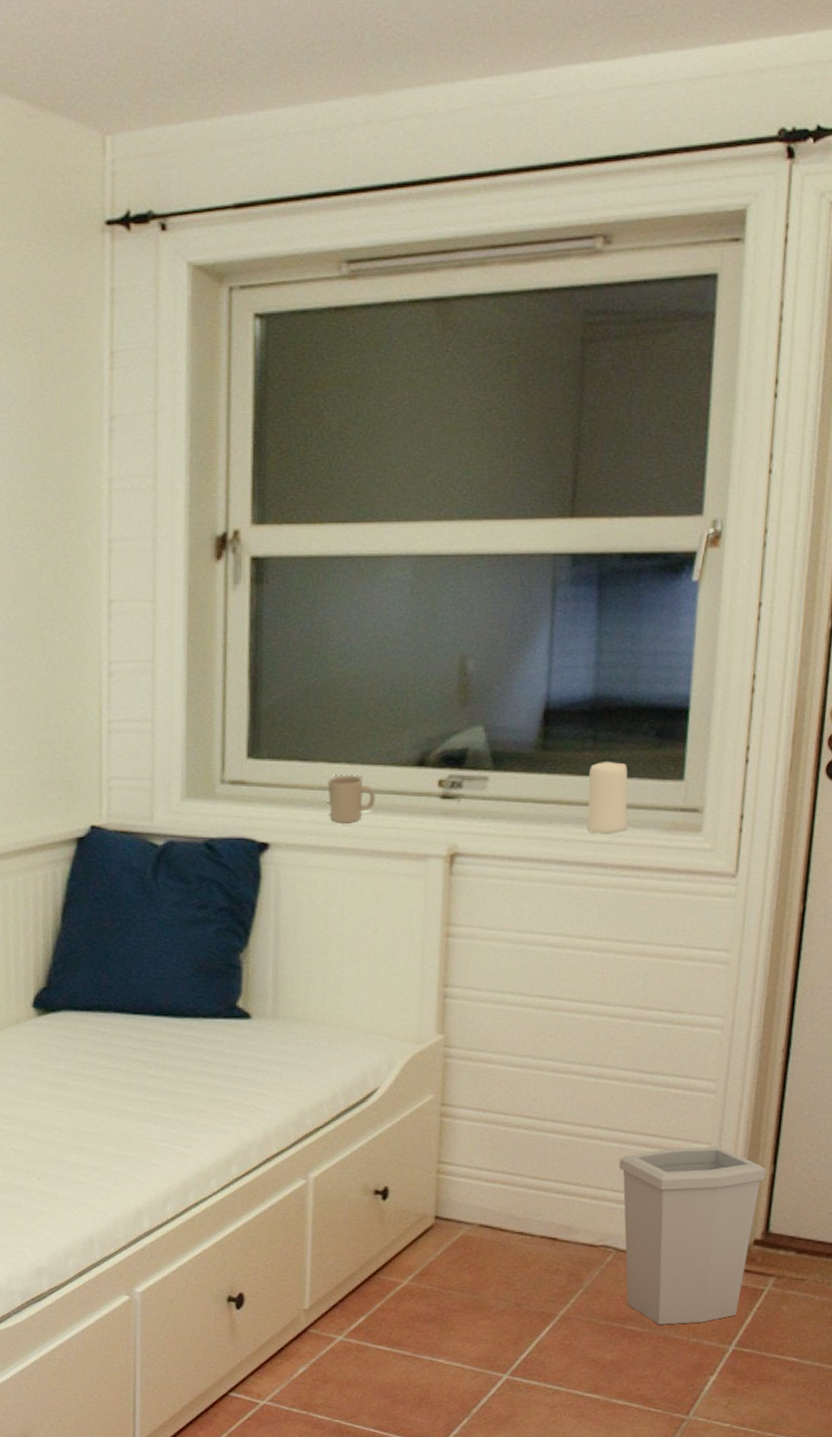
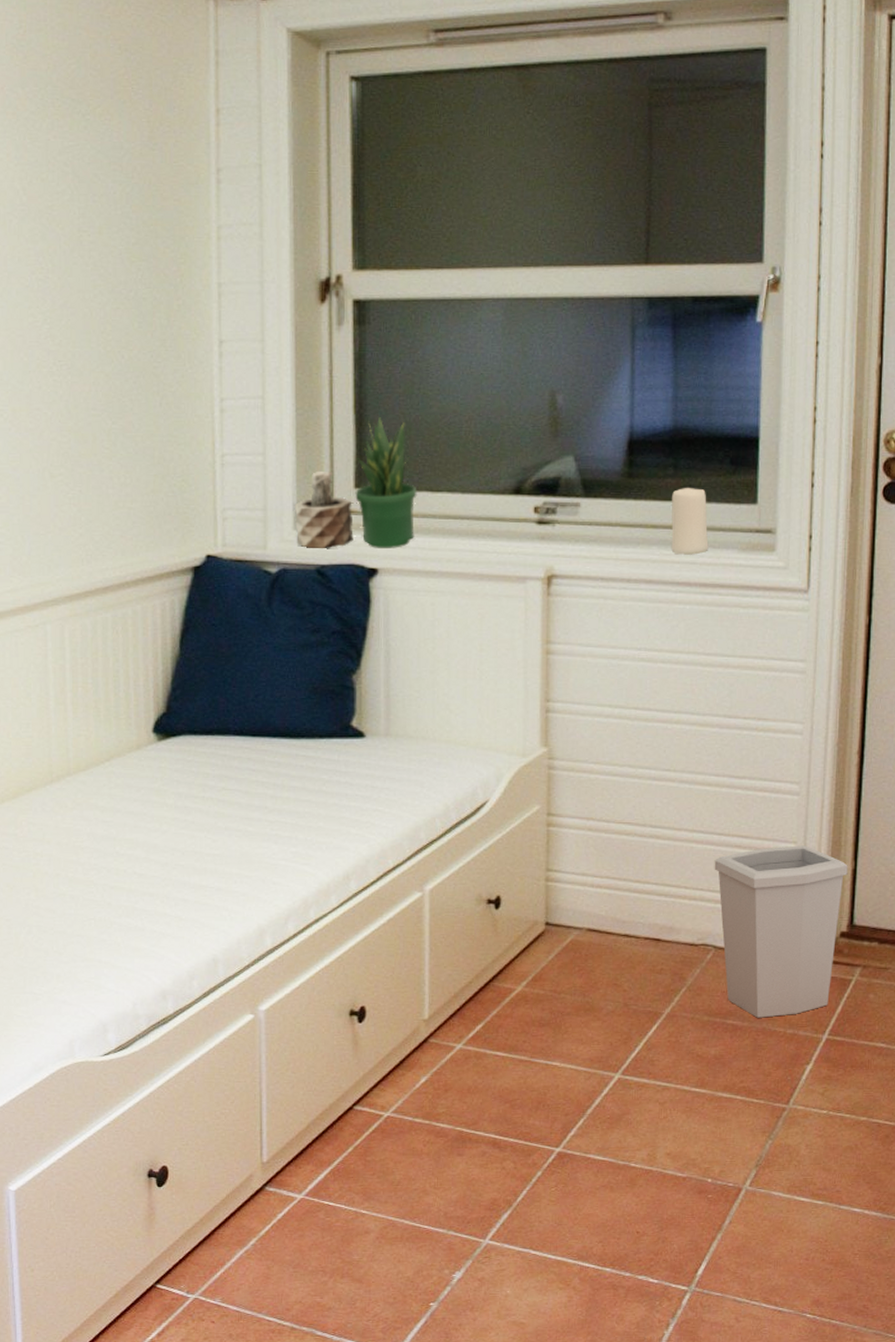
succulent plant: none [183,739,245,822] -> present [294,470,353,549]
planter: none [247,683,314,822] -> present [355,417,417,548]
mug: present [327,776,376,823] -> none [431,504,476,549]

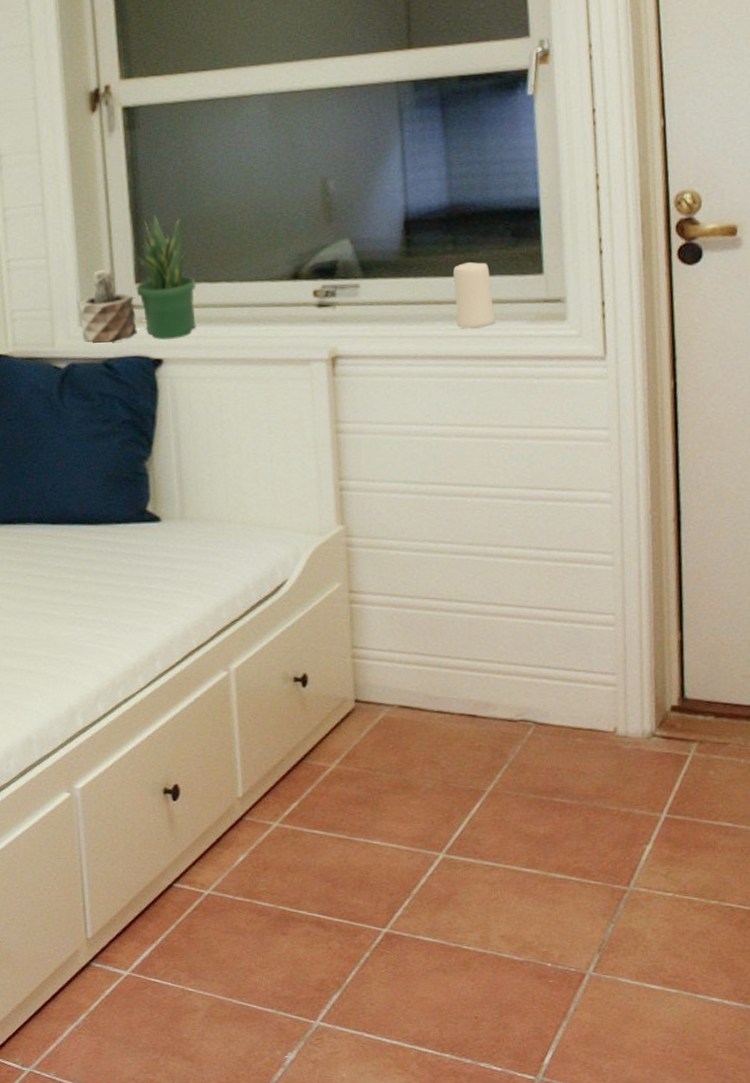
trash bin: present [714,845,848,1018] -> none [527,617,674,796]

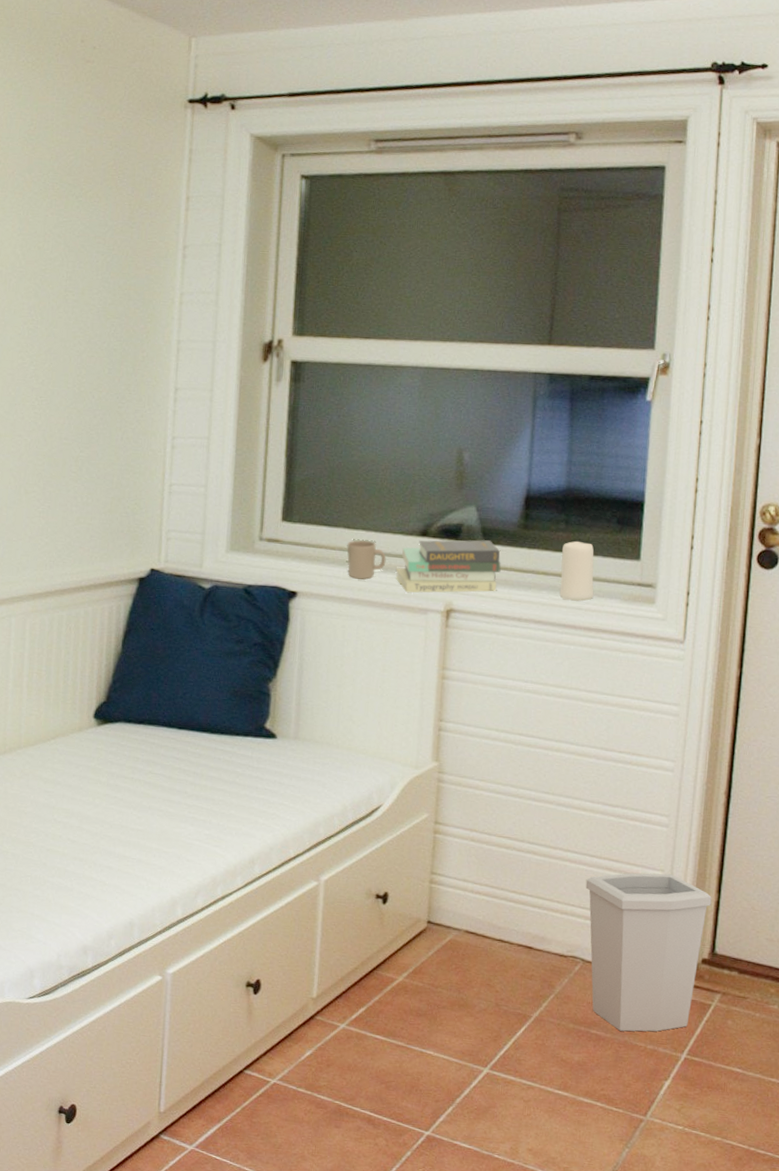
succulent plant: present [78,269,137,344] -> none [228,503,278,572]
planter: present [135,215,197,340] -> none [281,461,336,576]
mug: none [211,293,257,336] -> present [347,540,386,580]
books: none [268,274,387,344] -> present [395,540,501,593]
trash bin: none [527,617,674,796] -> present [585,873,712,1032]

